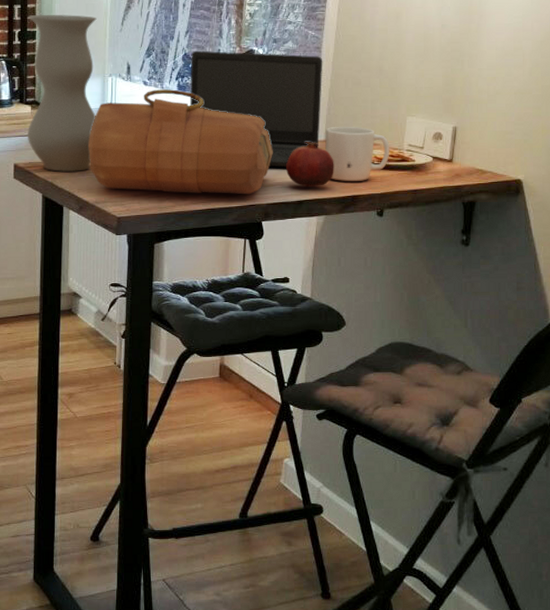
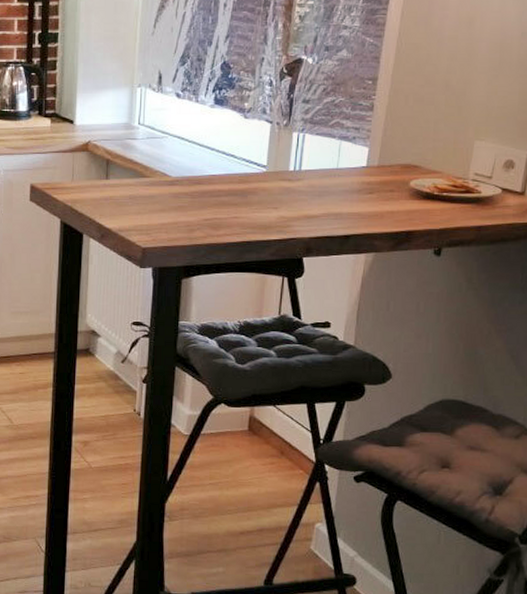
vase: present [28,14,97,172] -> none [46,13,126,195]
handbag: present [88,89,273,195] -> none [112,103,319,227]
laptop: present [190,50,323,168] -> none [228,58,381,197]
fruit: present [286,141,334,187] -> none [333,166,388,220]
mug: present [325,126,390,183] -> none [378,150,453,216]

